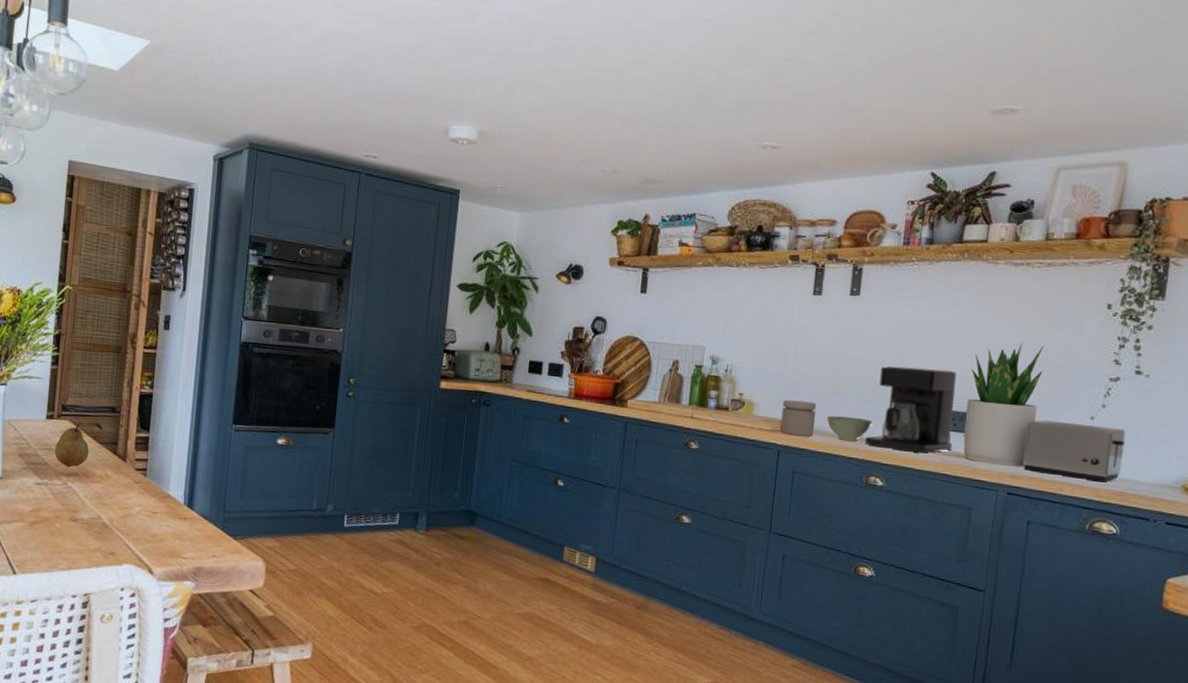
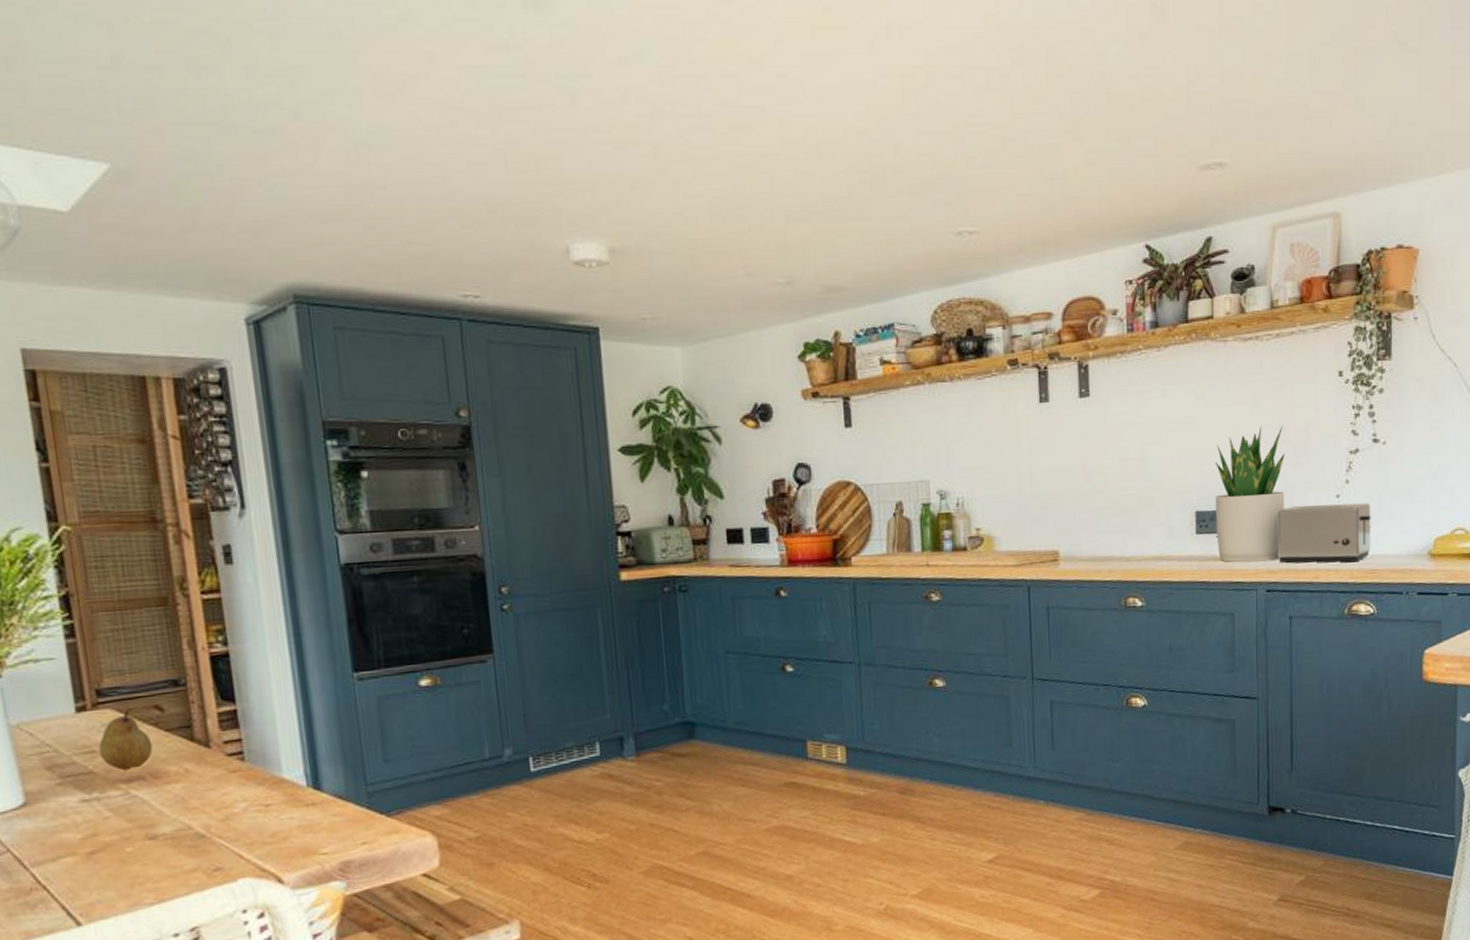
jar: present [780,399,816,437] -> none [1025,525,1064,568]
bowl: present [826,415,873,441] -> none [1074,535,1123,563]
coffee maker: present [865,366,957,453] -> none [1118,468,1207,564]

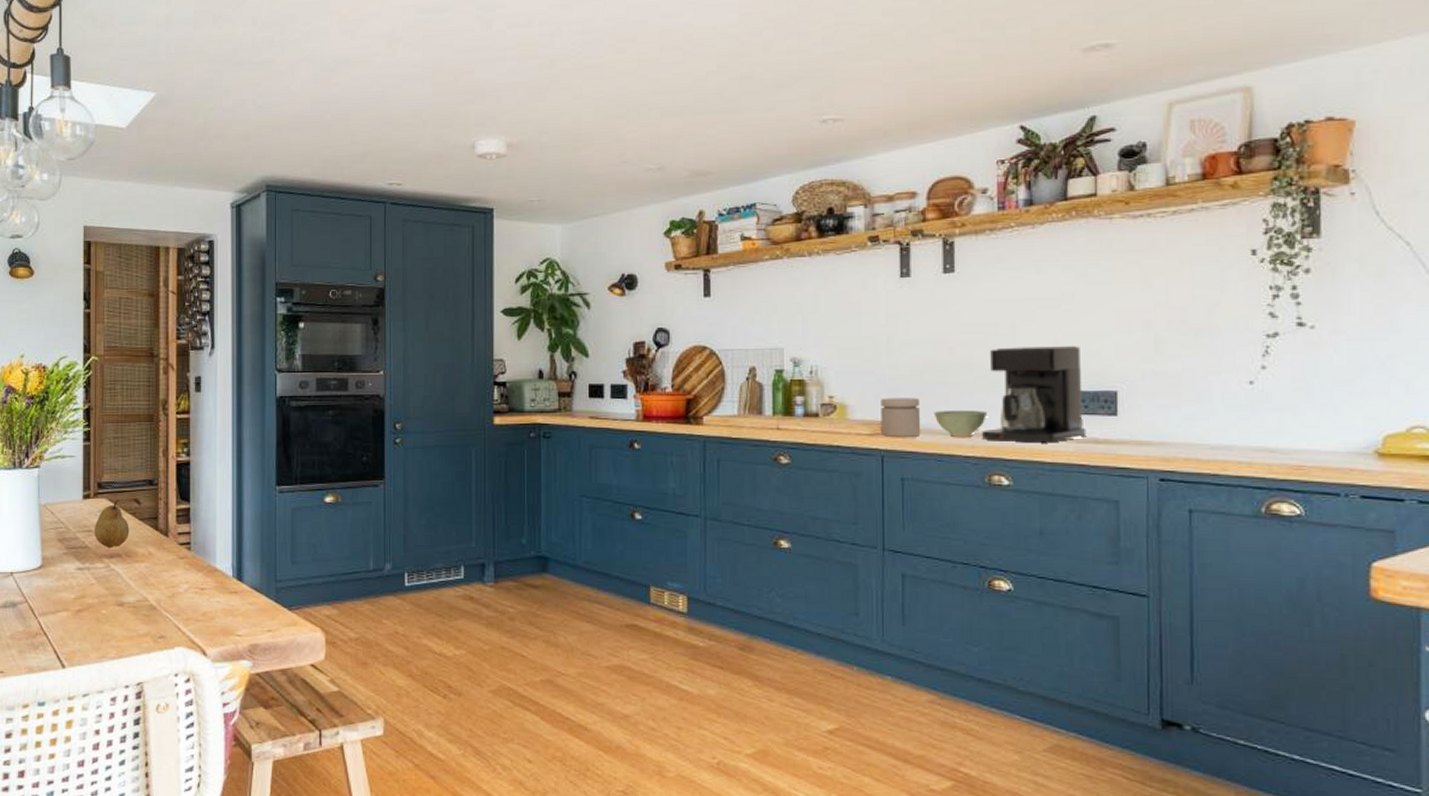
jar: none [1025,525,1064,568] -> present [881,397,921,438]
bowl: none [1074,535,1123,563] -> present [933,410,988,437]
coffee maker: none [1118,468,1207,564] -> present [982,346,1087,443]
planter: present [1215,425,1286,563] -> none [1097,305,1184,448]
toaster: present [1277,503,1371,563] -> none [1174,390,1296,456]

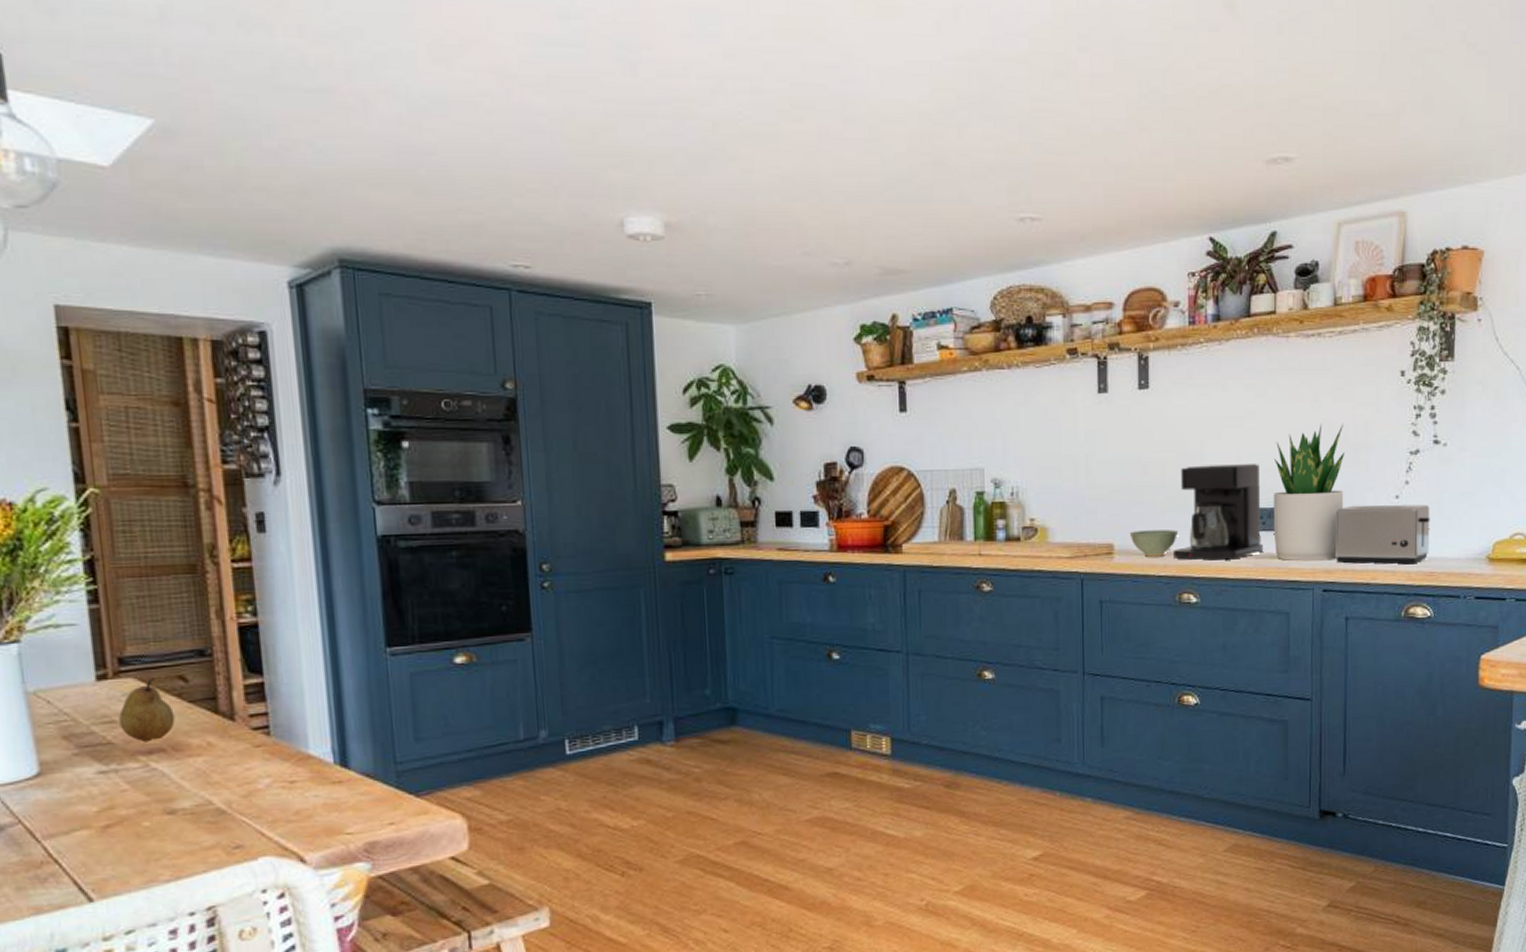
jar: present [881,397,921,438] -> none [1080,518,1118,560]
planter: none [1097,305,1184,448] -> present [1273,423,1346,562]
toaster: none [1174,390,1296,456] -> present [1336,504,1430,565]

